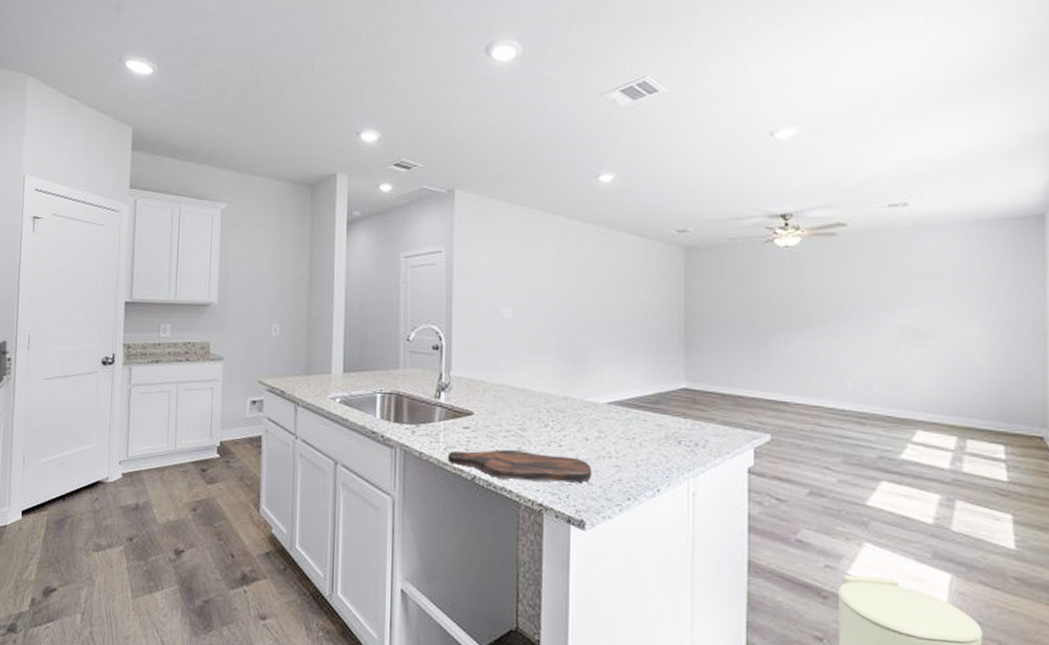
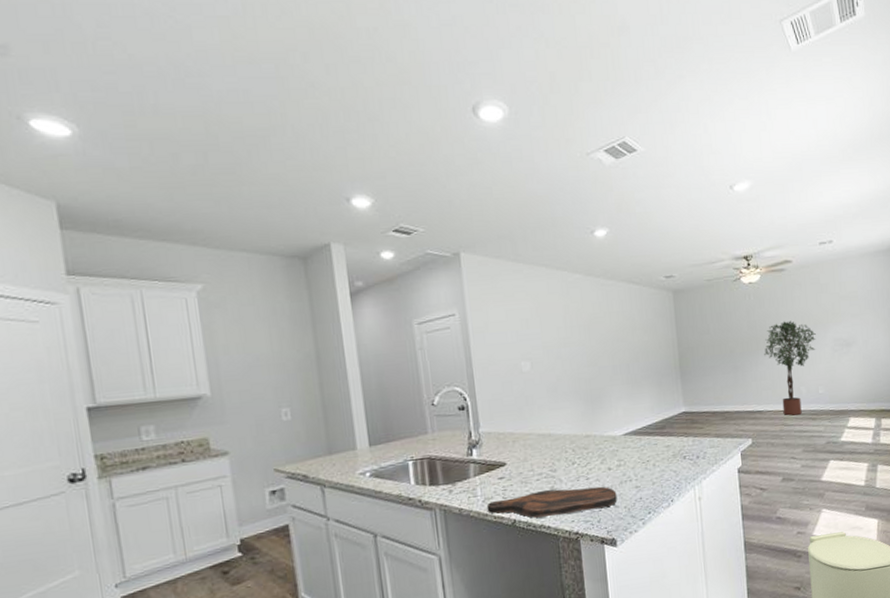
potted tree: none [797,296,874,415] -> present [764,320,816,416]

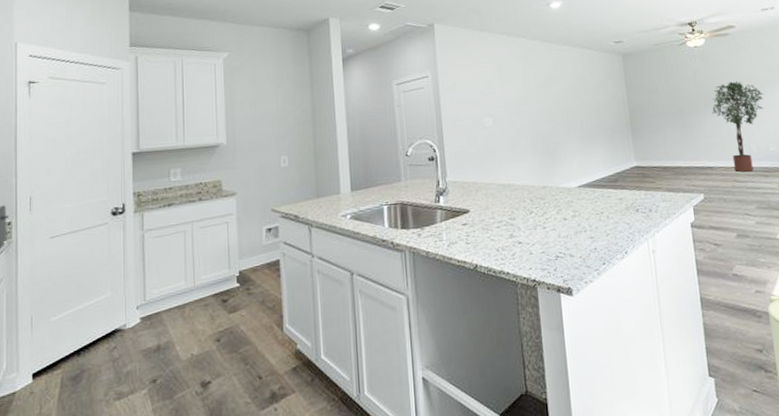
cutting board: present [486,486,617,518] -> none [451,235,573,264]

